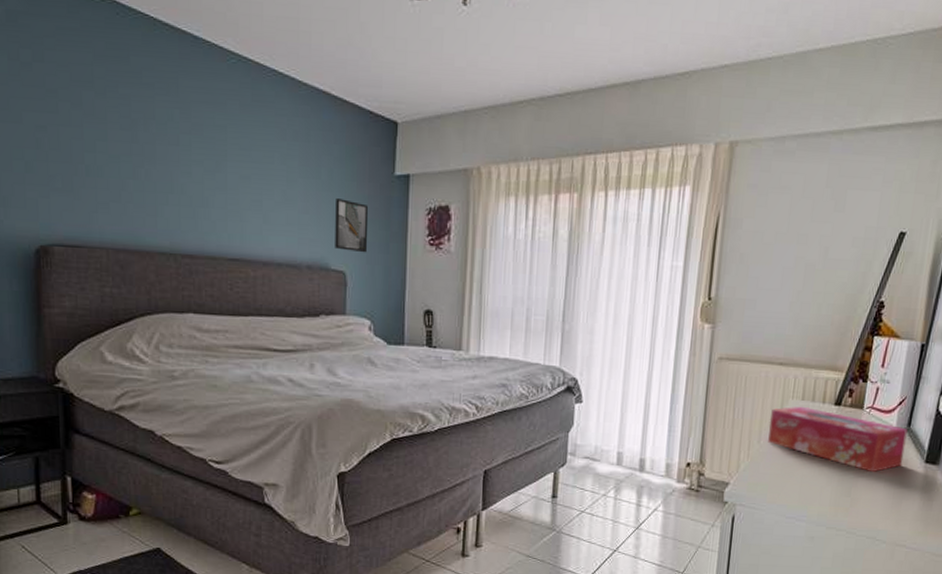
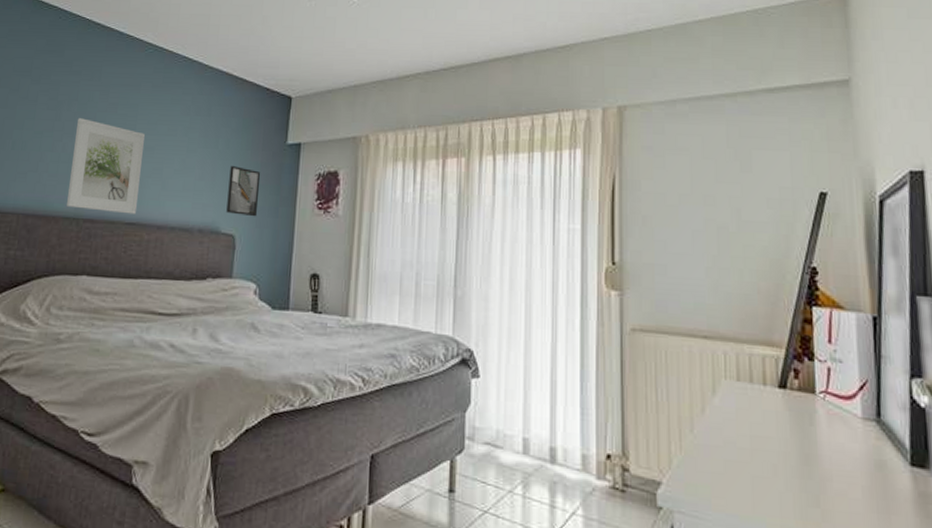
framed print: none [159,141,239,250] -> present [67,118,145,215]
tissue box: present [768,406,908,473] -> none [701,388,881,477]

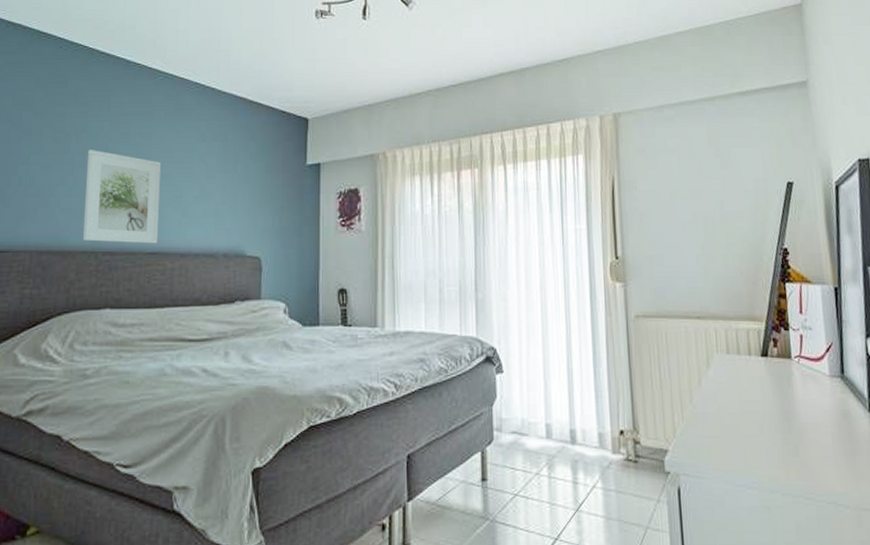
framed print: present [226,166,261,217] -> none [250,189,283,238]

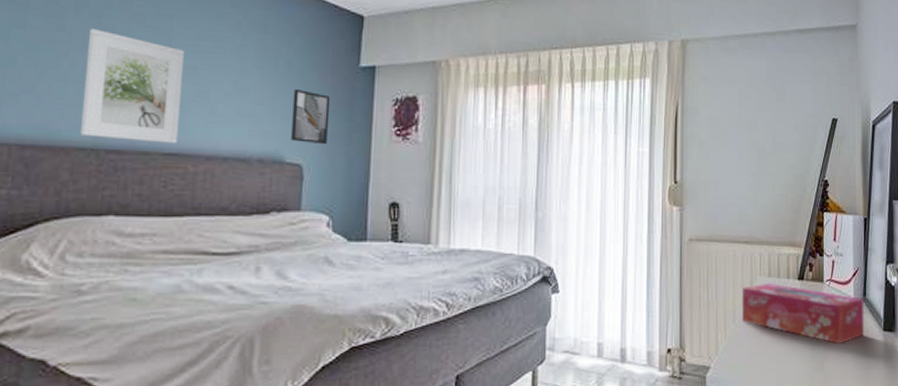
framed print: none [250,189,283,238] -> present [291,89,331,145]
tissue box: none [697,360,846,427] -> present [741,282,864,345]

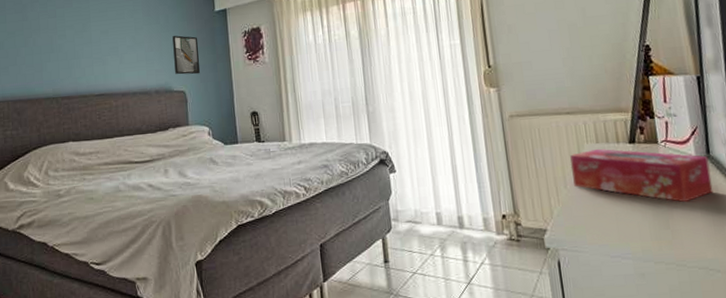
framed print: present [81,29,185,144] -> none [42,15,103,90]

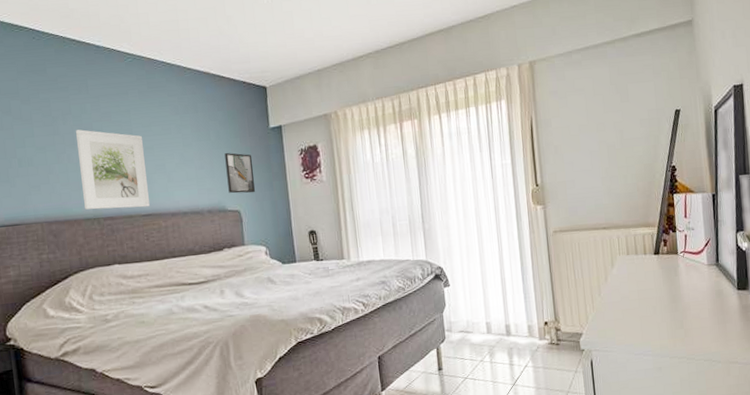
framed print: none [42,15,103,90] -> present [76,129,150,210]
tissue box: present [570,148,713,203] -> none [604,259,720,305]

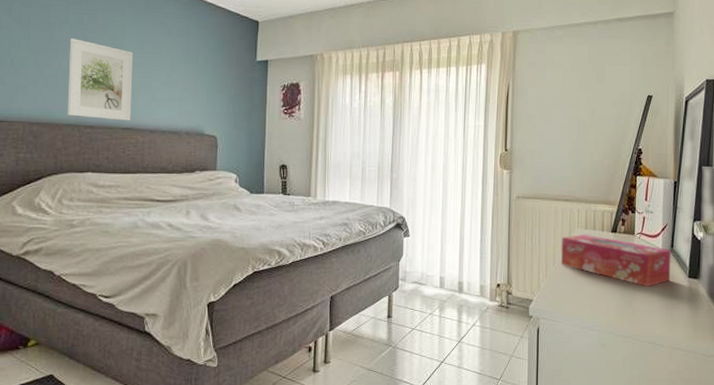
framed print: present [224,153,256,194] -> none [208,79,236,121]
tissue box: none [604,259,720,305] -> present [561,234,671,287]

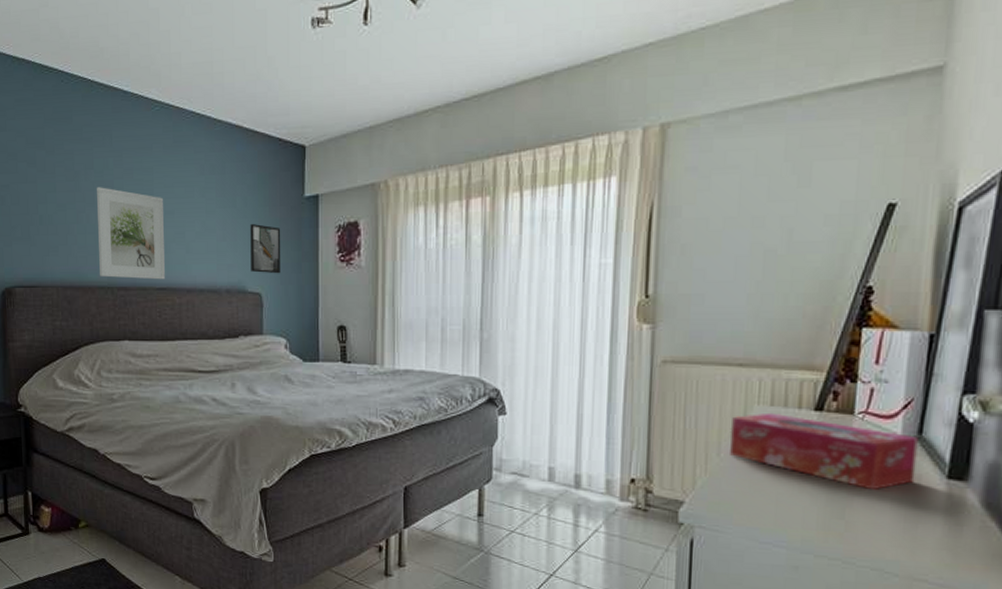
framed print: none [208,79,236,121] -> present [250,224,281,274]

